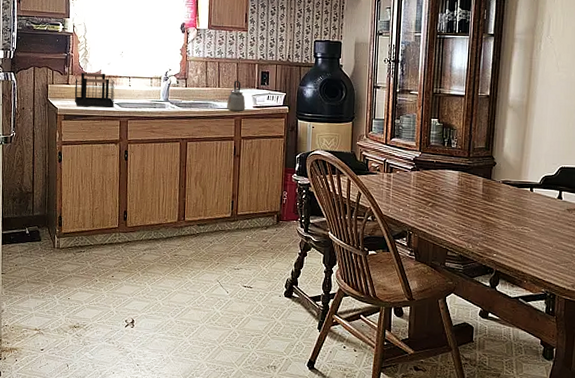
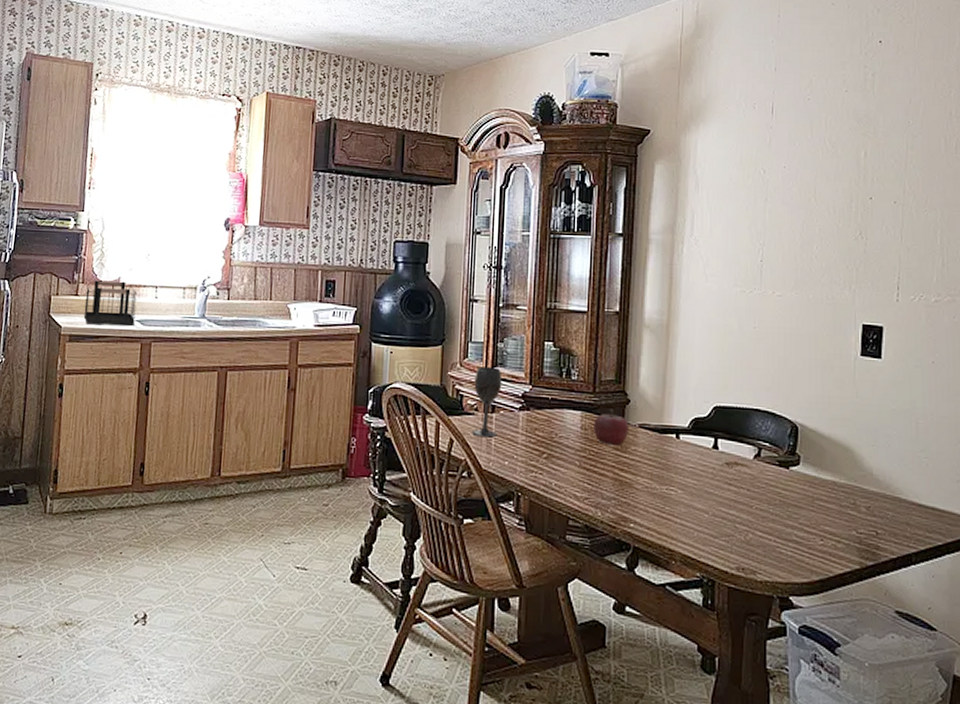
kettle: present [226,80,246,112] -> none [279,290,305,332]
wine glass: none [375,138,399,191] -> present [472,367,502,438]
fruit: none [468,169,494,197] -> present [593,408,629,445]

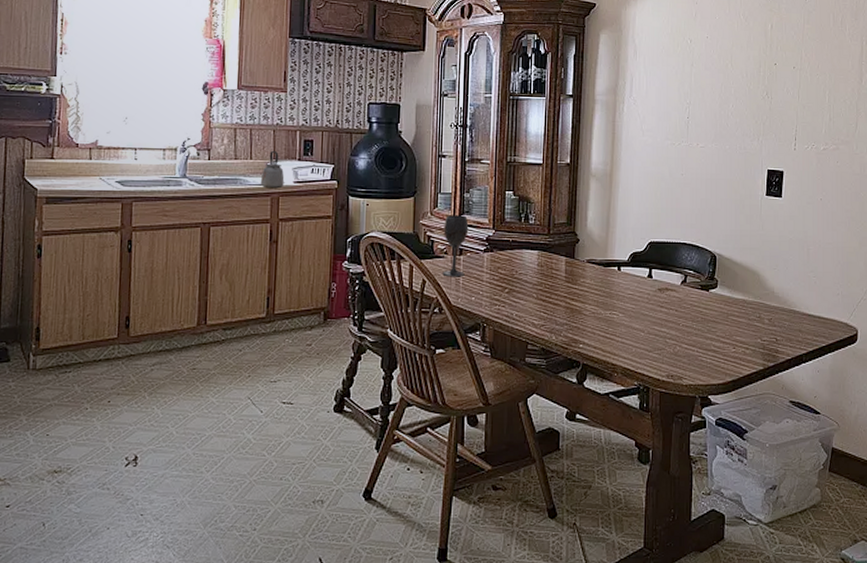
dish rack: present [83,280,138,326] -> none [60,143,116,187]
kettle: none [279,290,305,332] -> present [260,150,285,189]
fruit: present [593,408,629,445] -> none [548,247,578,279]

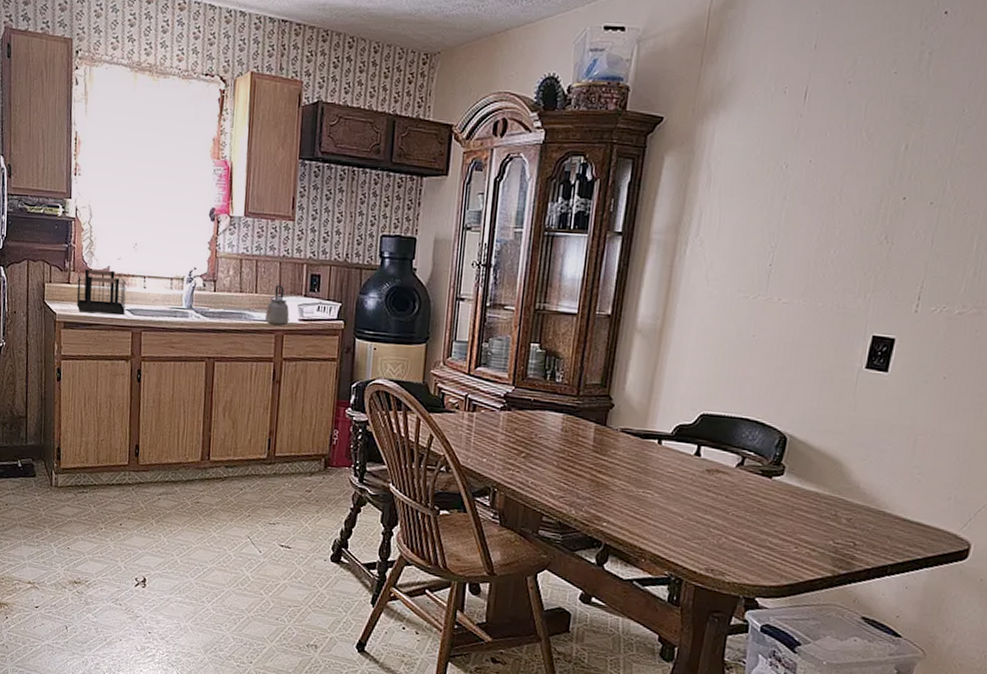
dish rack: none [60,143,116,187] -> present [76,268,127,315]
wine glass: present [442,215,469,277] -> none [452,366,485,436]

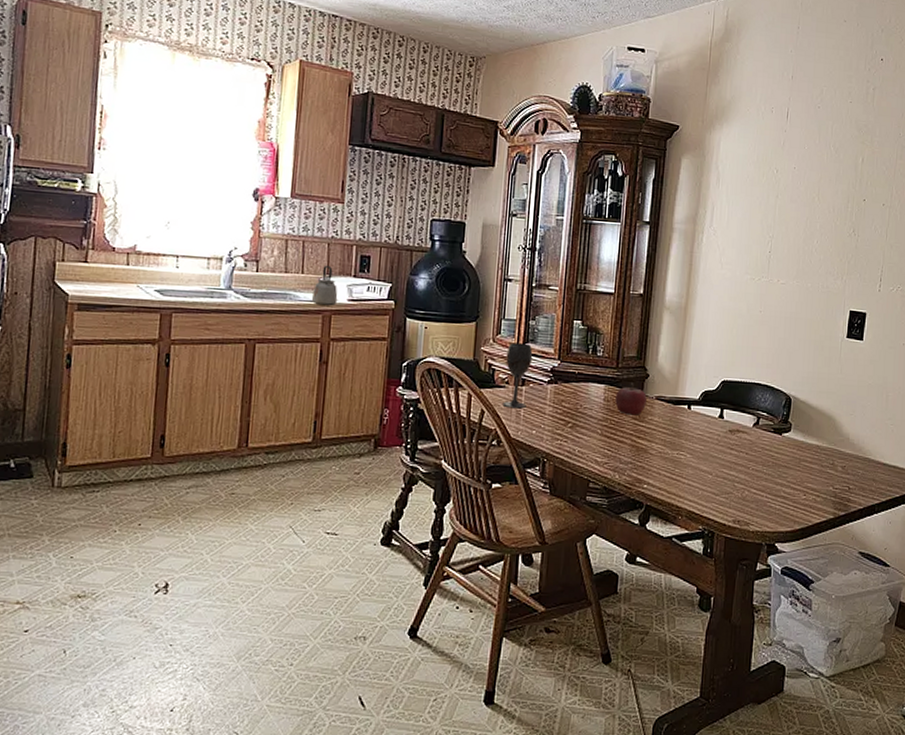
dish rack: present [76,268,127,315] -> none [94,247,156,296]
wine glass: none [452,366,485,436] -> present [502,342,533,409]
fruit: none [574,412,611,448] -> present [615,382,647,415]

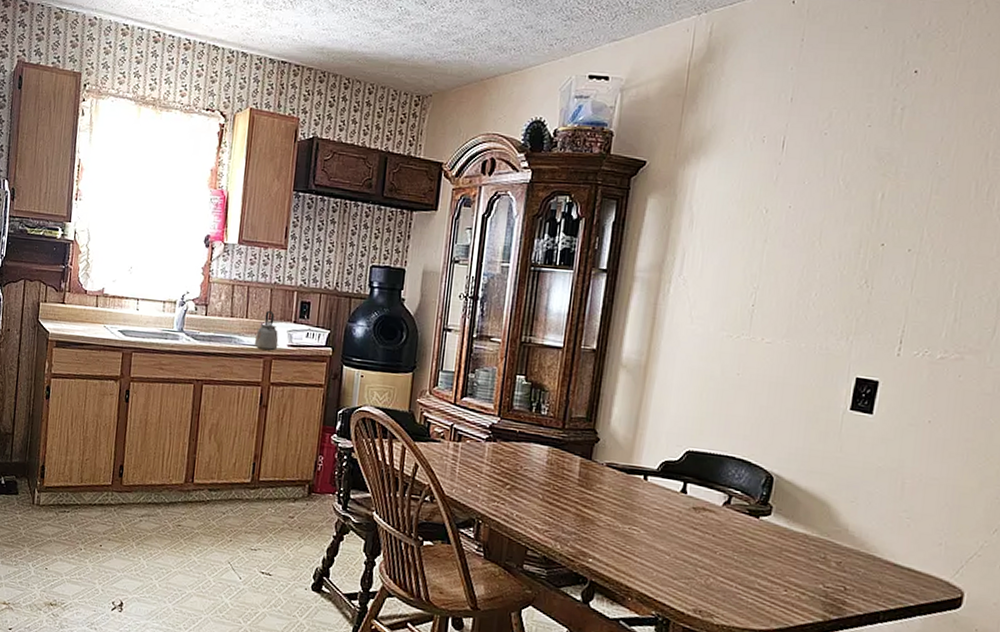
wine glass: present [502,342,533,409] -> none [437,395,471,466]
fruit: present [615,382,647,415] -> none [559,445,596,482]

